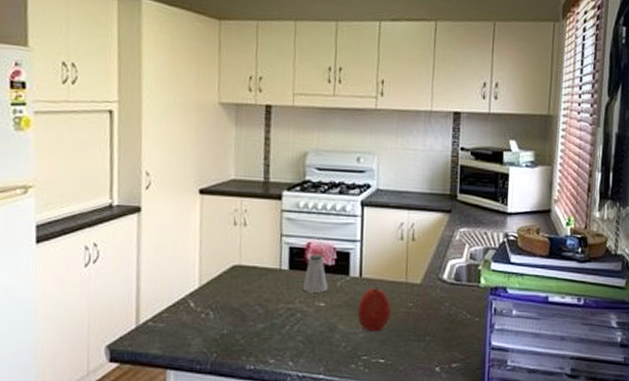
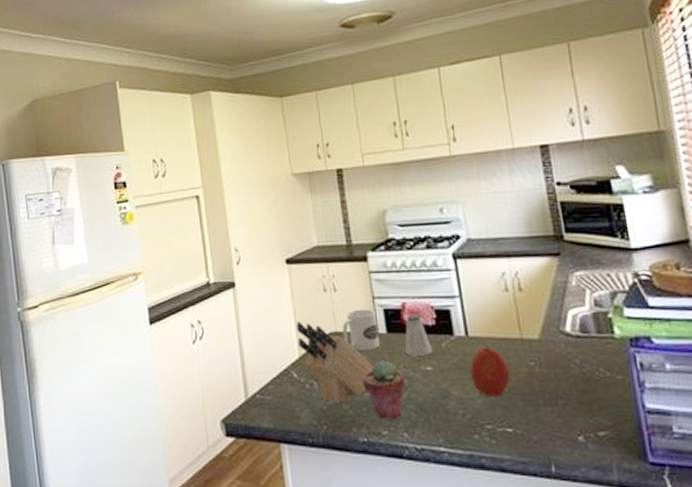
knife block: none [200,252,272,333] -> present [296,321,374,403]
mug: none [245,245,282,285] -> present [342,309,380,350]
potted succulent: none [258,294,298,350] -> present [362,360,405,421]

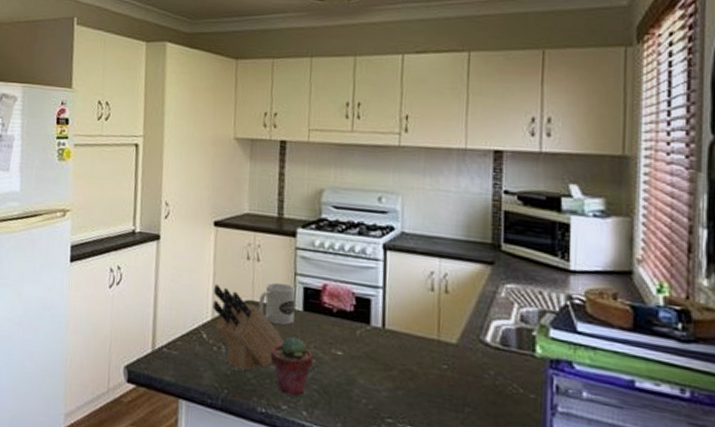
saltshaker: present [404,314,433,356] -> none [317,297,346,341]
apple: present [470,345,511,396] -> none [380,341,421,393]

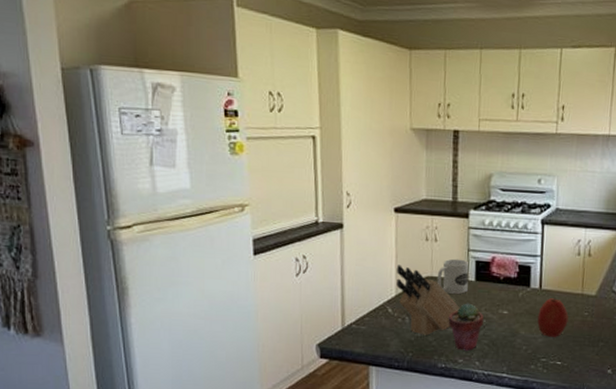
apple: none [380,341,421,393] -> present [537,297,569,337]

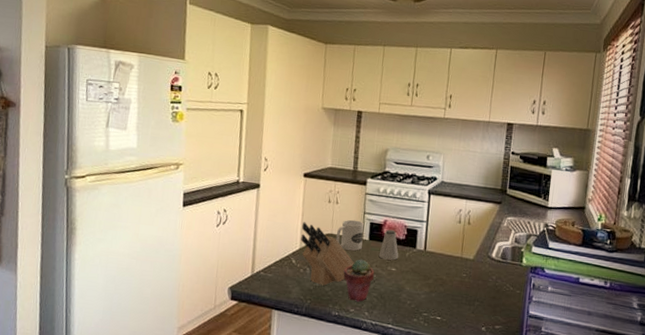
saltshaker: none [487,267,511,302] -> present [378,229,399,260]
apple: present [537,297,569,337] -> none [421,259,449,295]

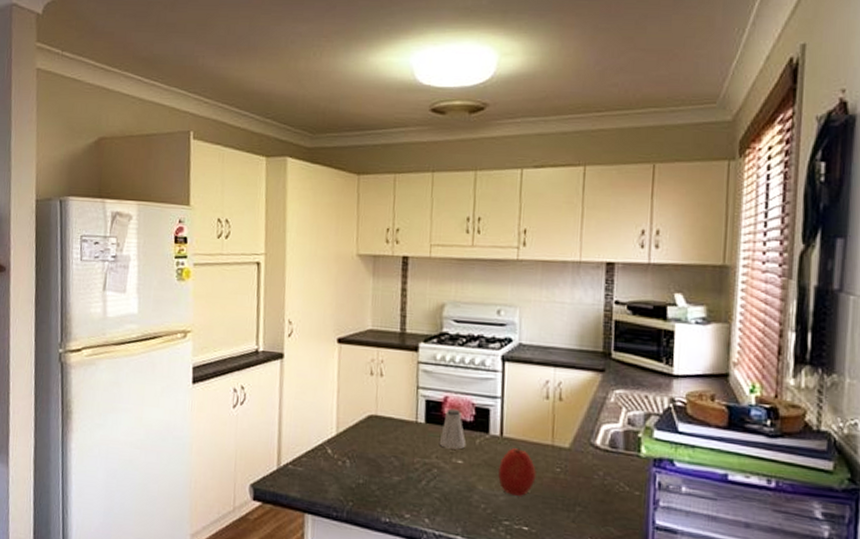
knife block: present [301,222,354,286] -> none [337,400,408,483]
mug: present [336,219,364,251] -> none [382,396,418,437]
potted succulent: present [343,259,374,302] -> none [393,448,434,506]
apple: none [421,259,449,295] -> present [498,447,536,496]

